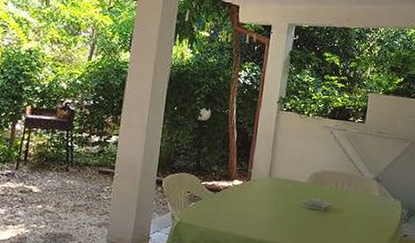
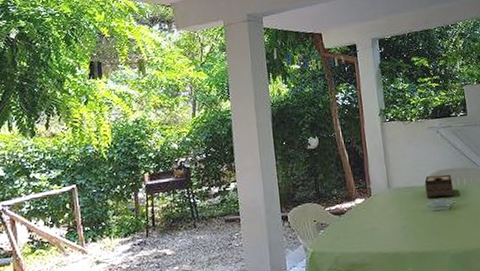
tissue box: none [304,174,334,199] -> present [424,174,454,198]

